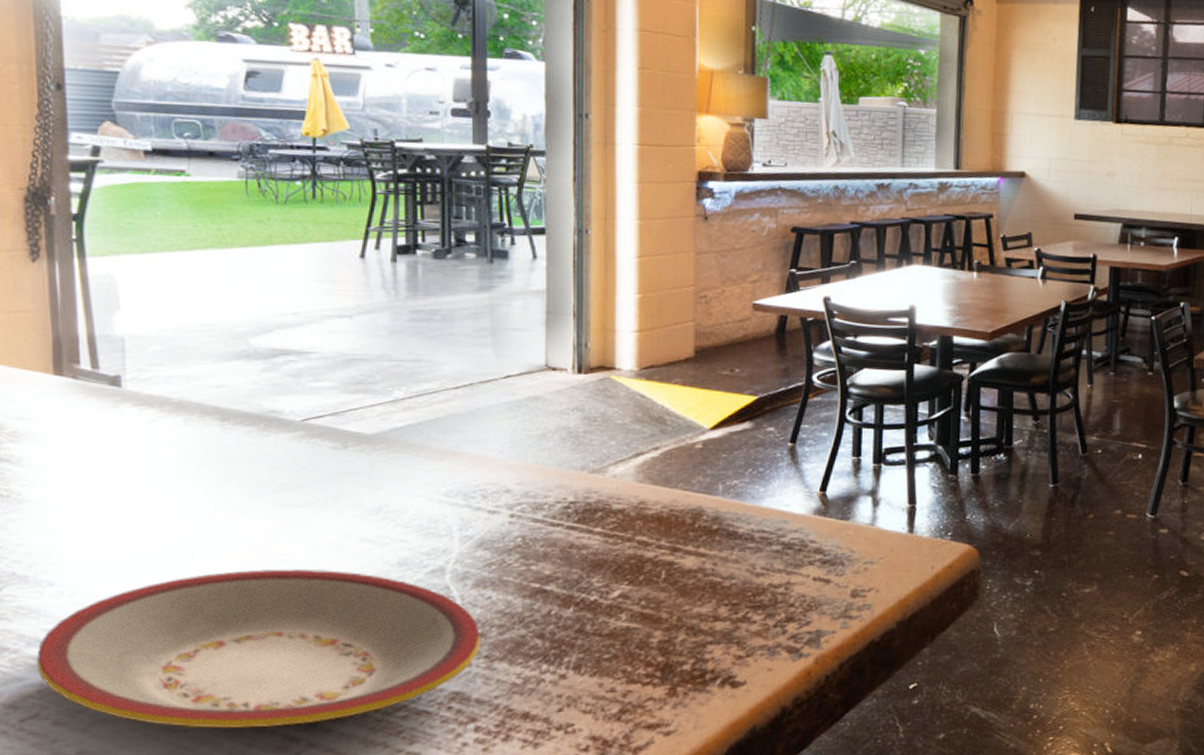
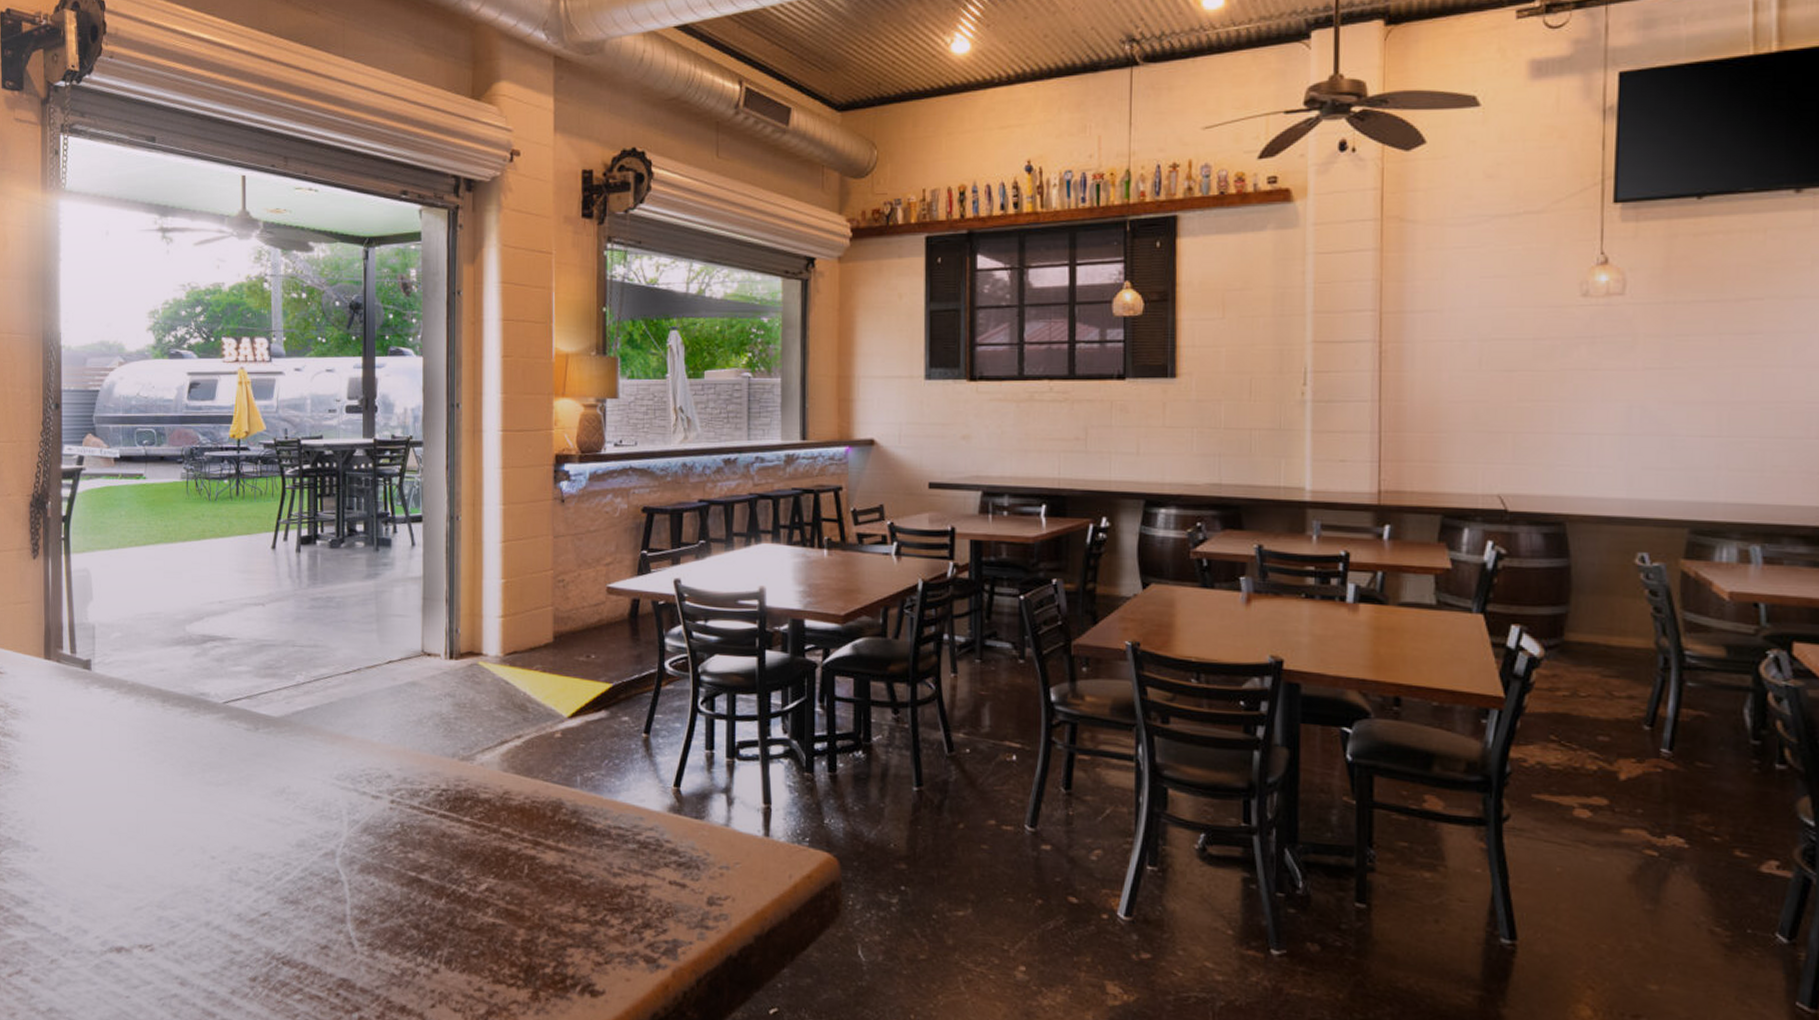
plate: present [35,568,481,729] -> none [22,844,365,1000]

